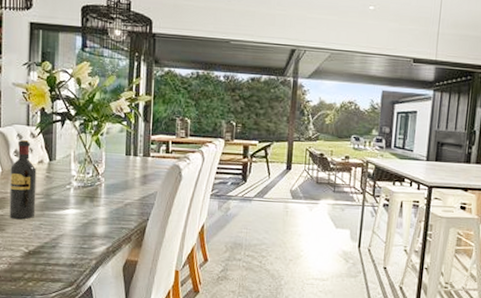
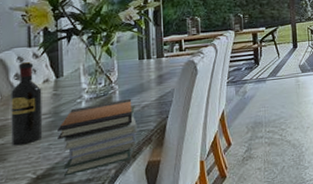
book stack: none [48,193,120,258] -> present [57,98,137,177]

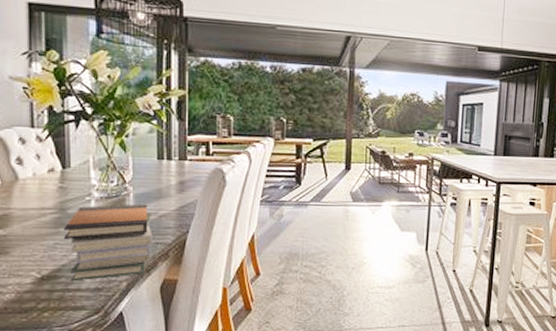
wine bottle: present [11,61,43,146] -> none [12,144,48,240]

